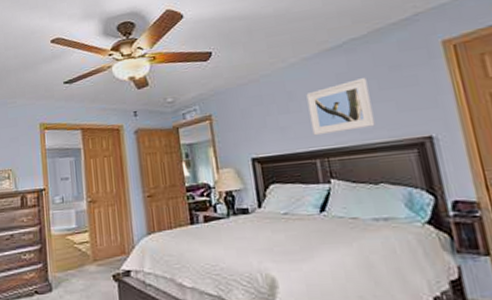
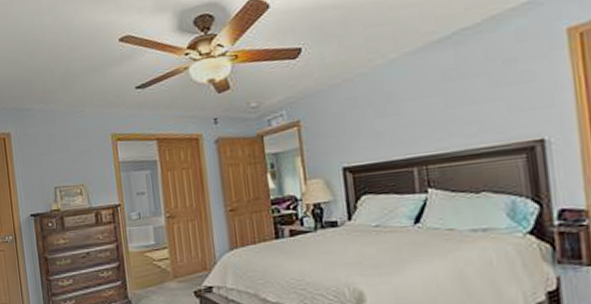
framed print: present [306,78,376,136] -> none [406,74,482,142]

